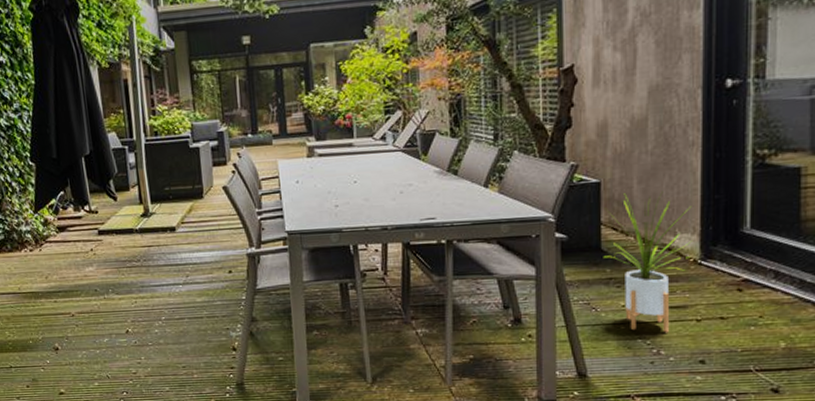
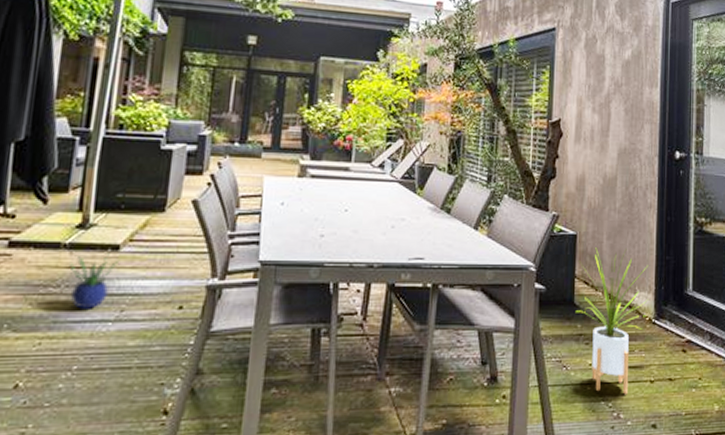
potted plant: none [142,234,177,276] -> present [69,253,118,309]

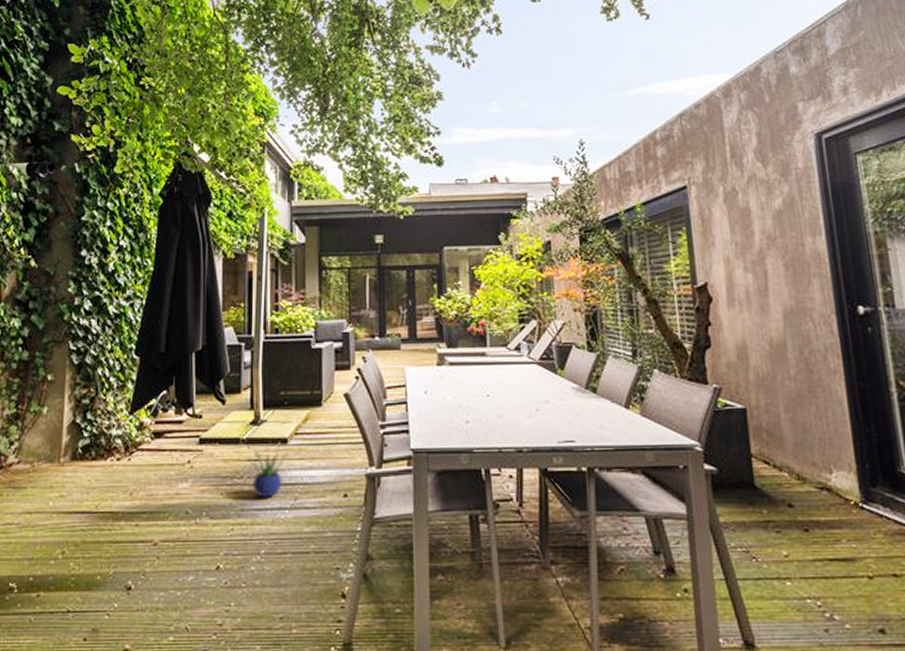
house plant: present [575,247,649,395] -> none [754,422,851,592]

